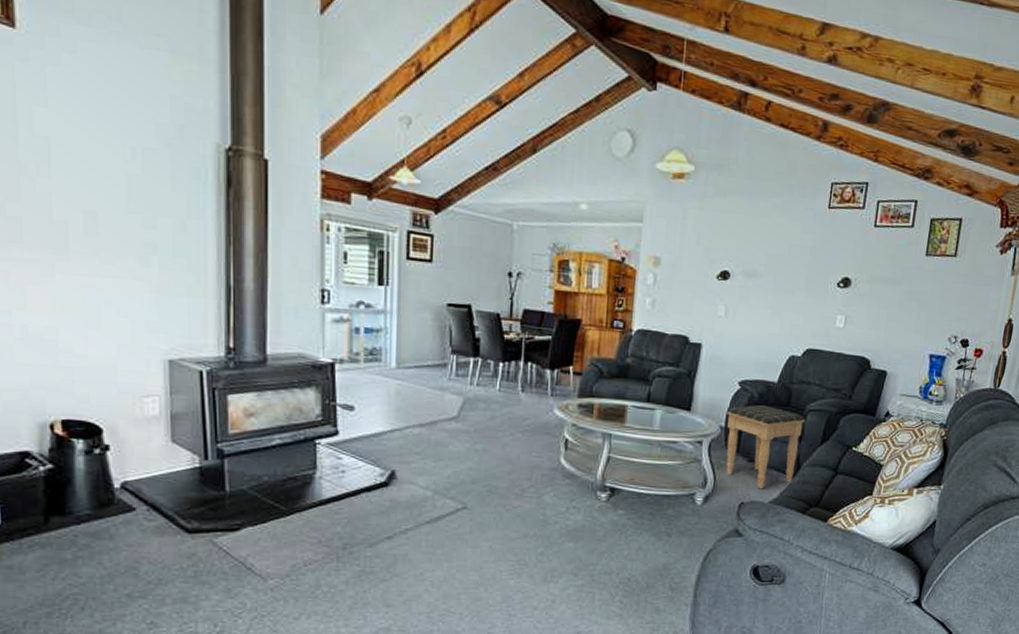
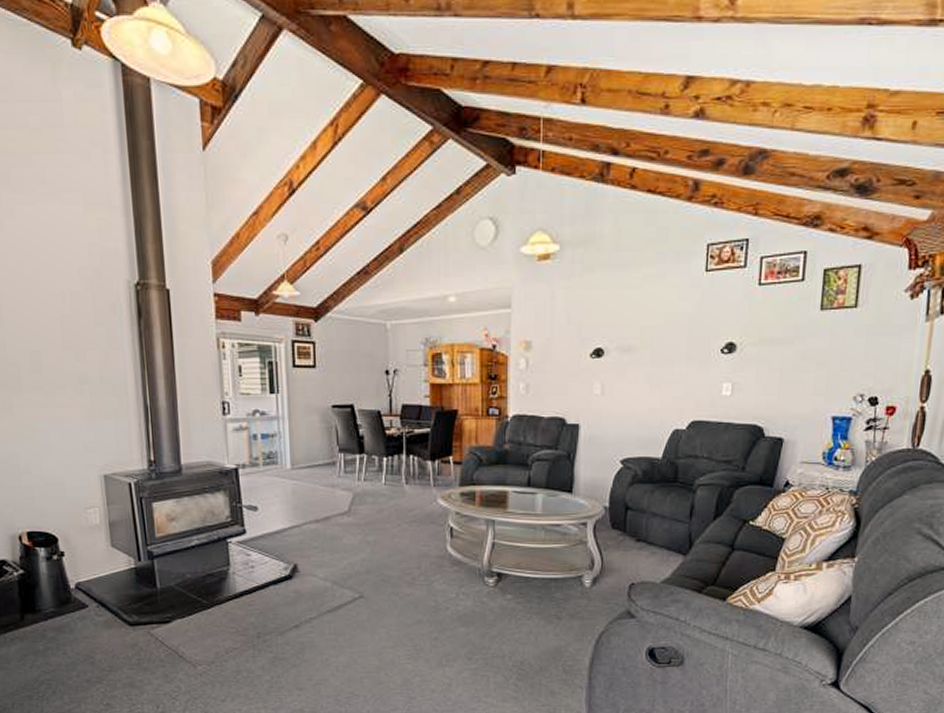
footstool: present [726,404,805,489] -> none [609,482,695,569]

